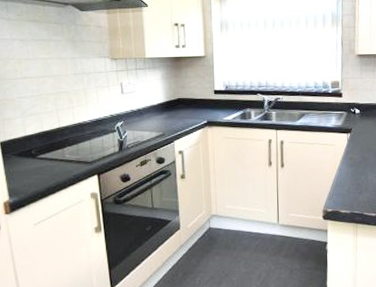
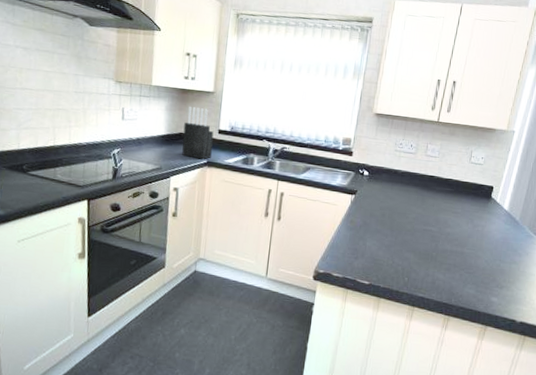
knife block: none [181,72,210,121] -> present [182,106,214,160]

